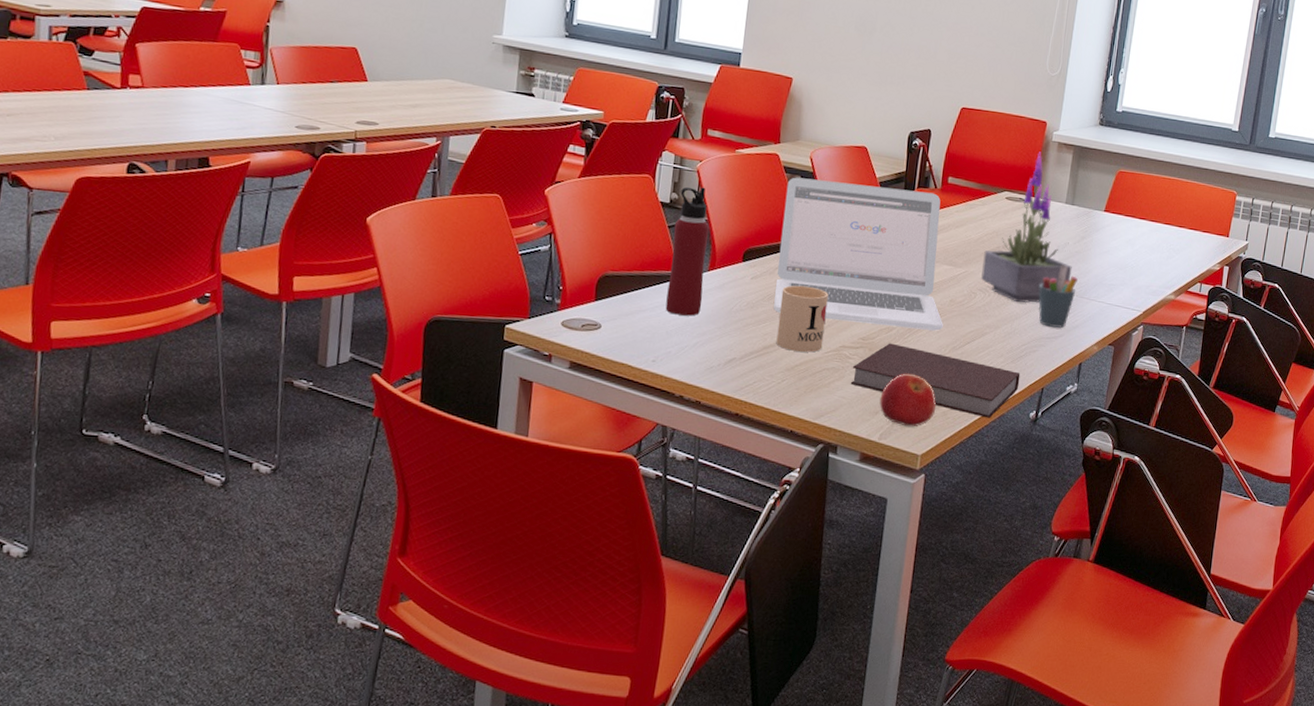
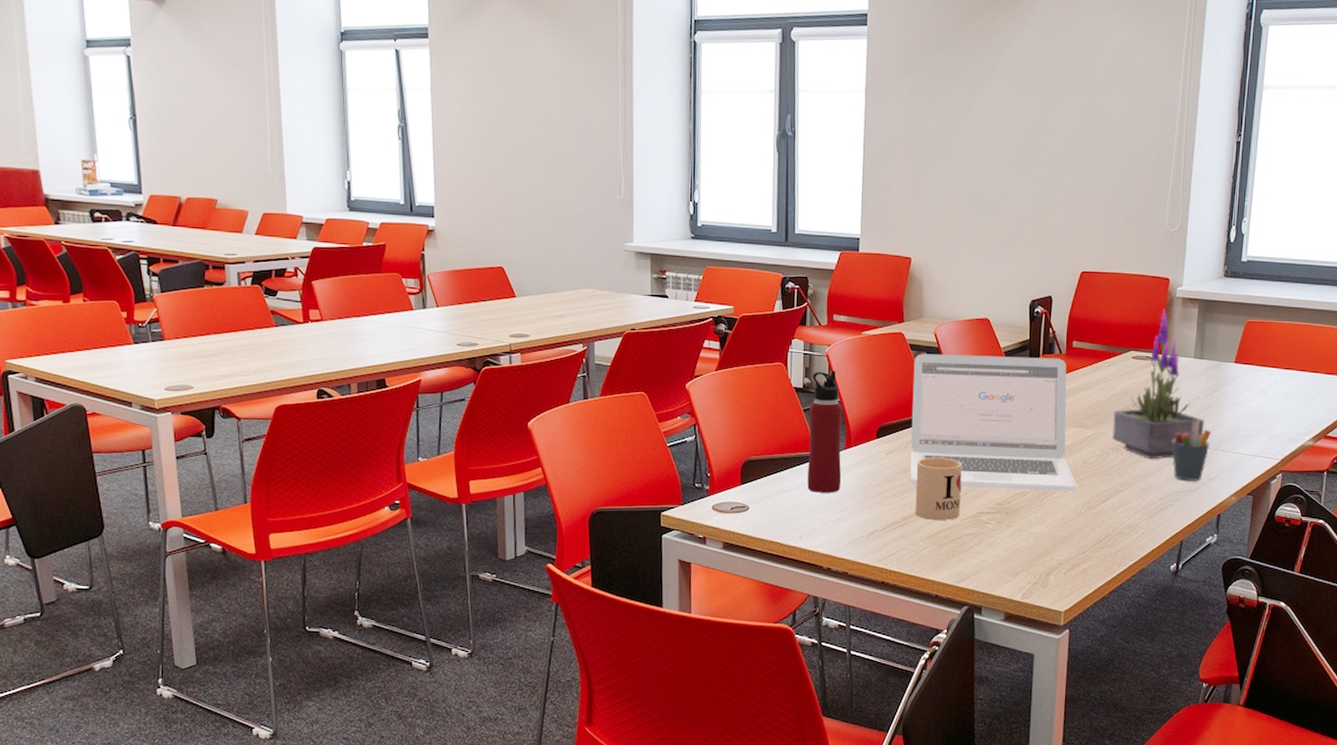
notebook: present [850,343,1021,418] -> none [990,506,1158,573]
apple: present [879,373,936,427] -> none [1020,534,1075,586]

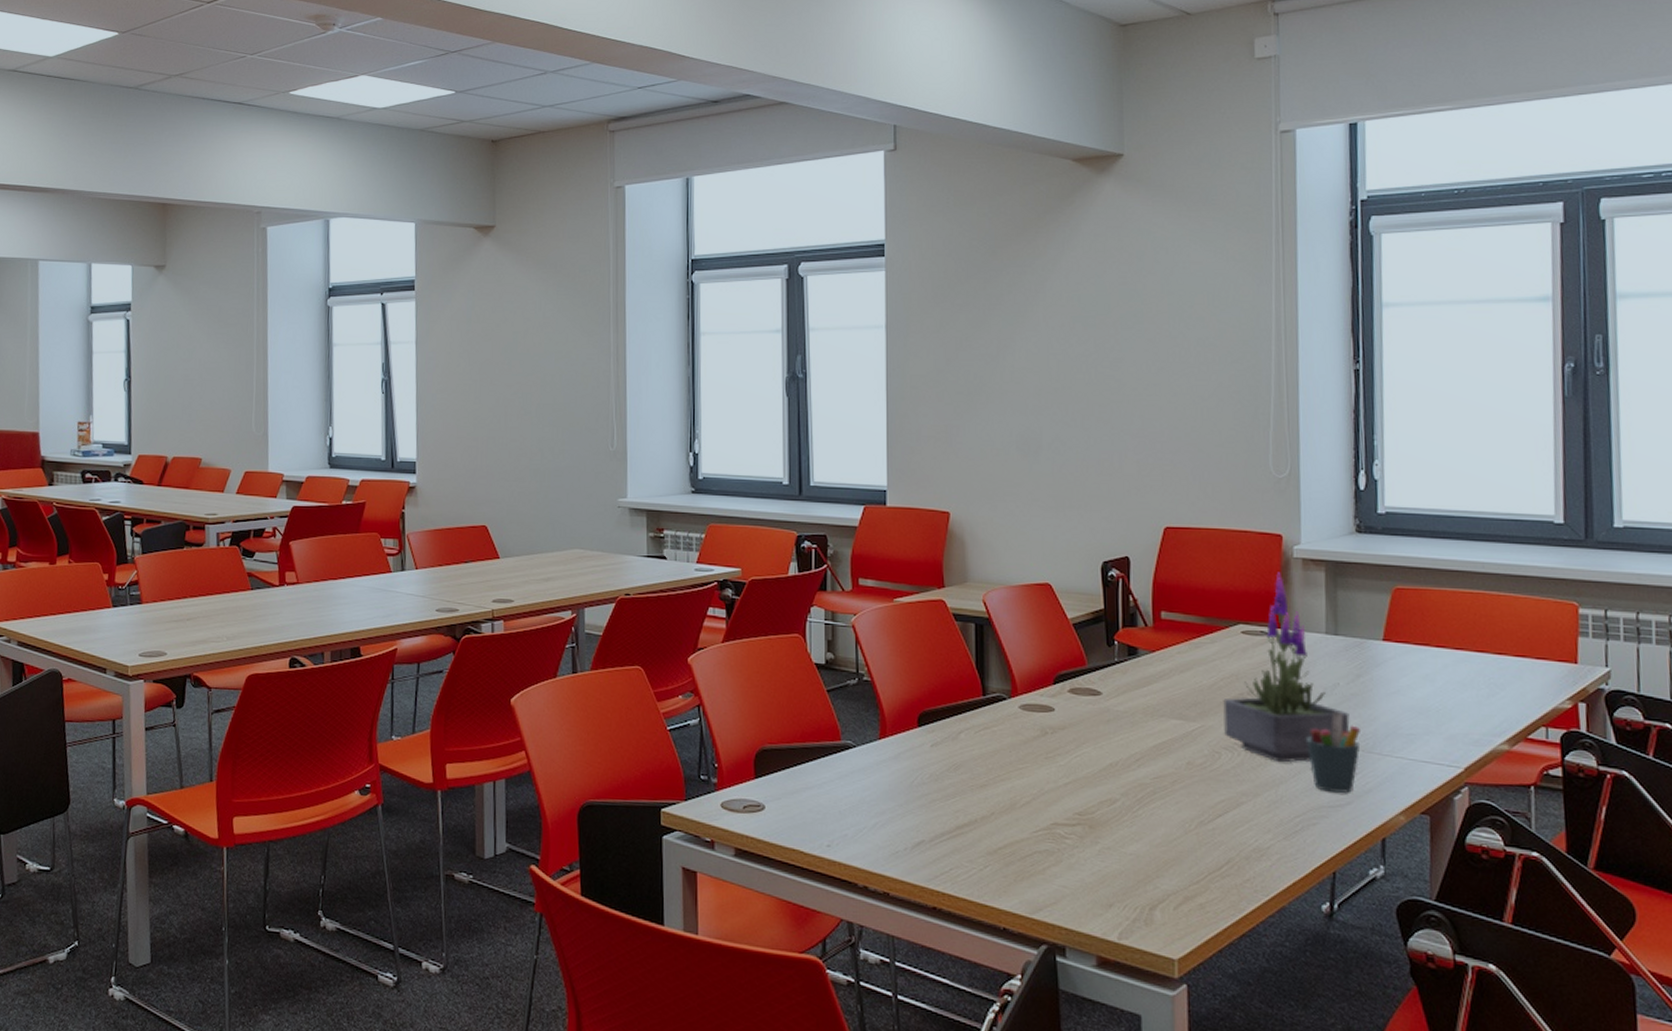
water bottle: present [807,370,843,493] -> none [833,643,877,793]
laptop: present [910,353,1077,492] -> none [959,625,1182,802]
mug: present [915,457,962,520] -> none [970,751,1029,832]

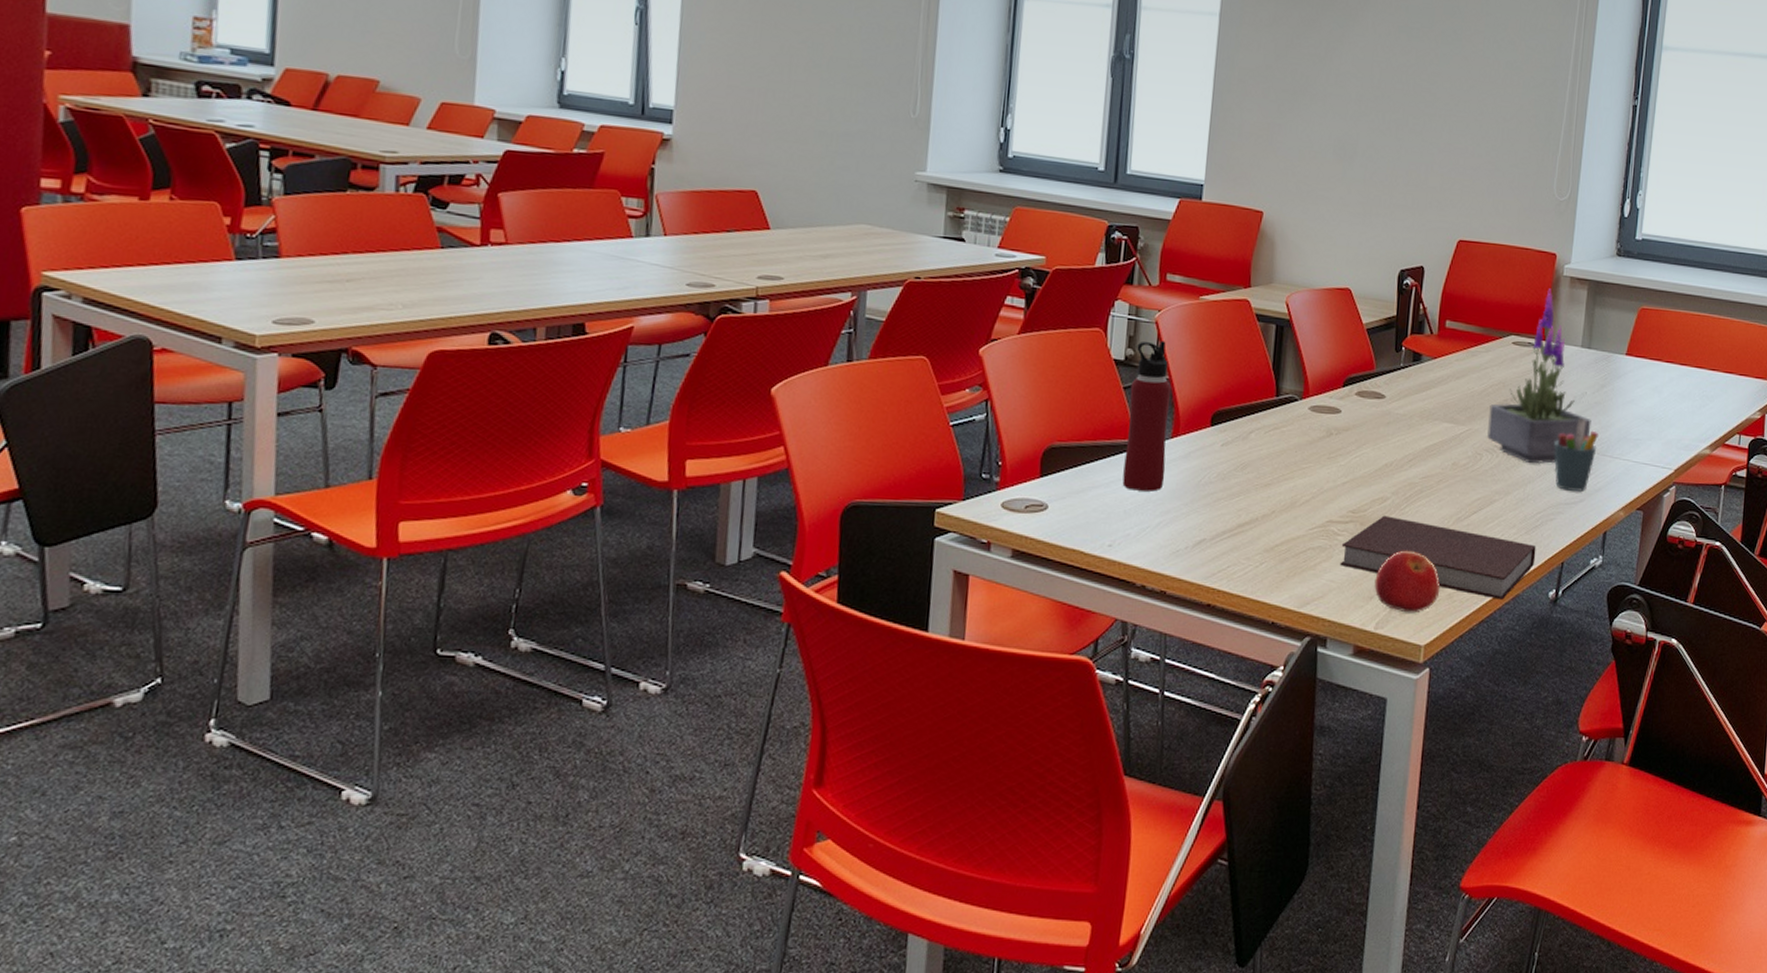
water bottle: none [833,643,877,793] -> present [1122,340,1172,492]
notebook: none [1070,818,1300,912] -> present [1340,515,1537,600]
apple: none [1112,855,1188,924] -> present [1374,550,1440,613]

